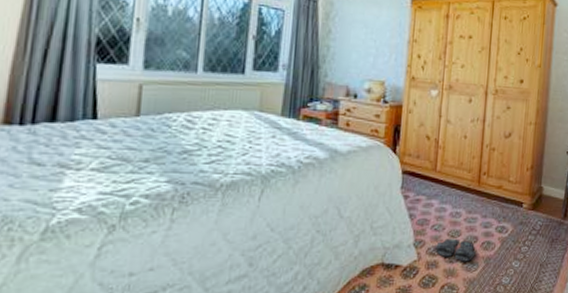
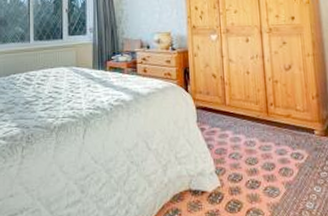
slippers: present [435,238,476,262] -> none [236,165,275,188]

